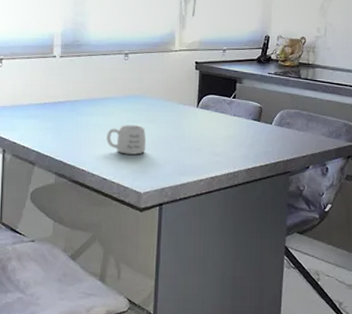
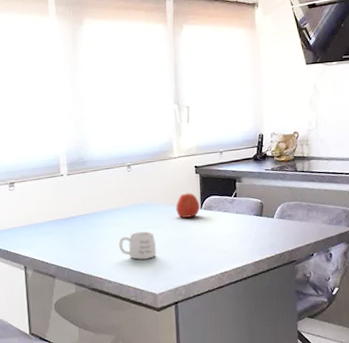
apple: none [171,89,197,115] -> present [176,193,200,218]

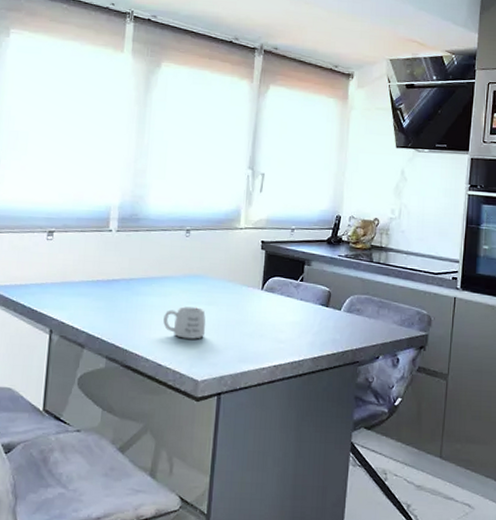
apple: present [176,193,200,218] -> none [234,270,262,298]

